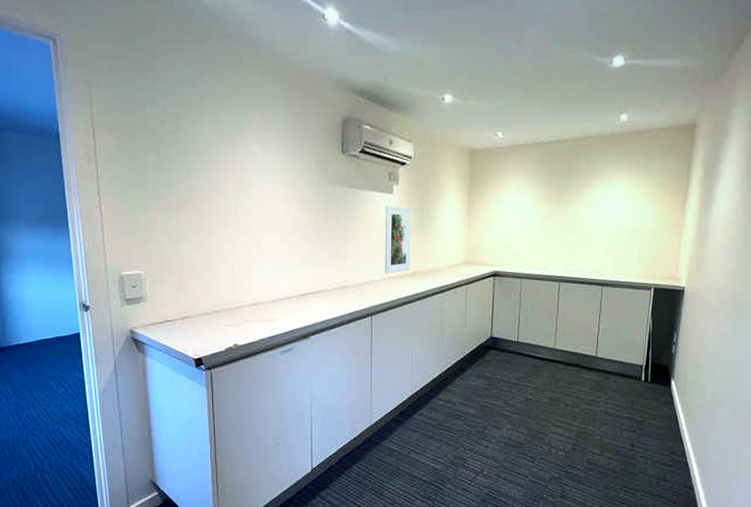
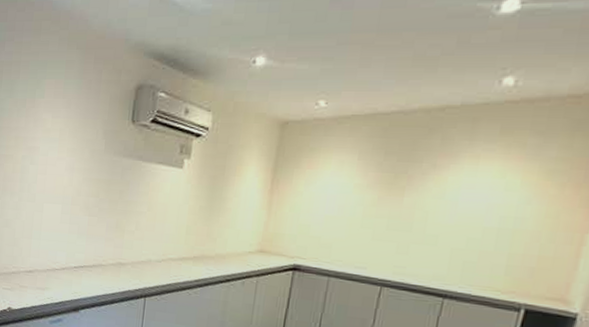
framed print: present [384,205,411,274] -> none [164,181,202,255]

